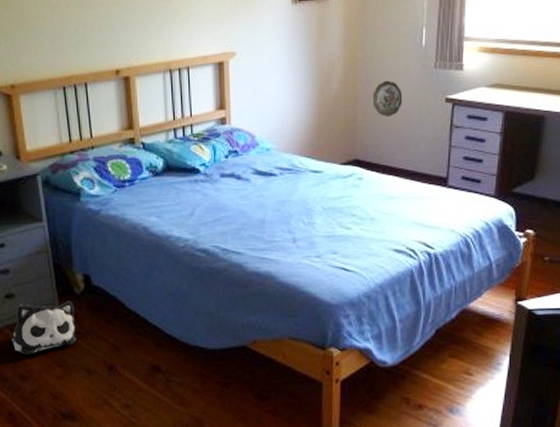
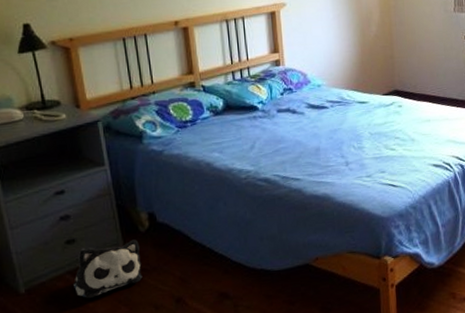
decorative plate: present [372,80,403,116] -> none [405,23,431,53]

